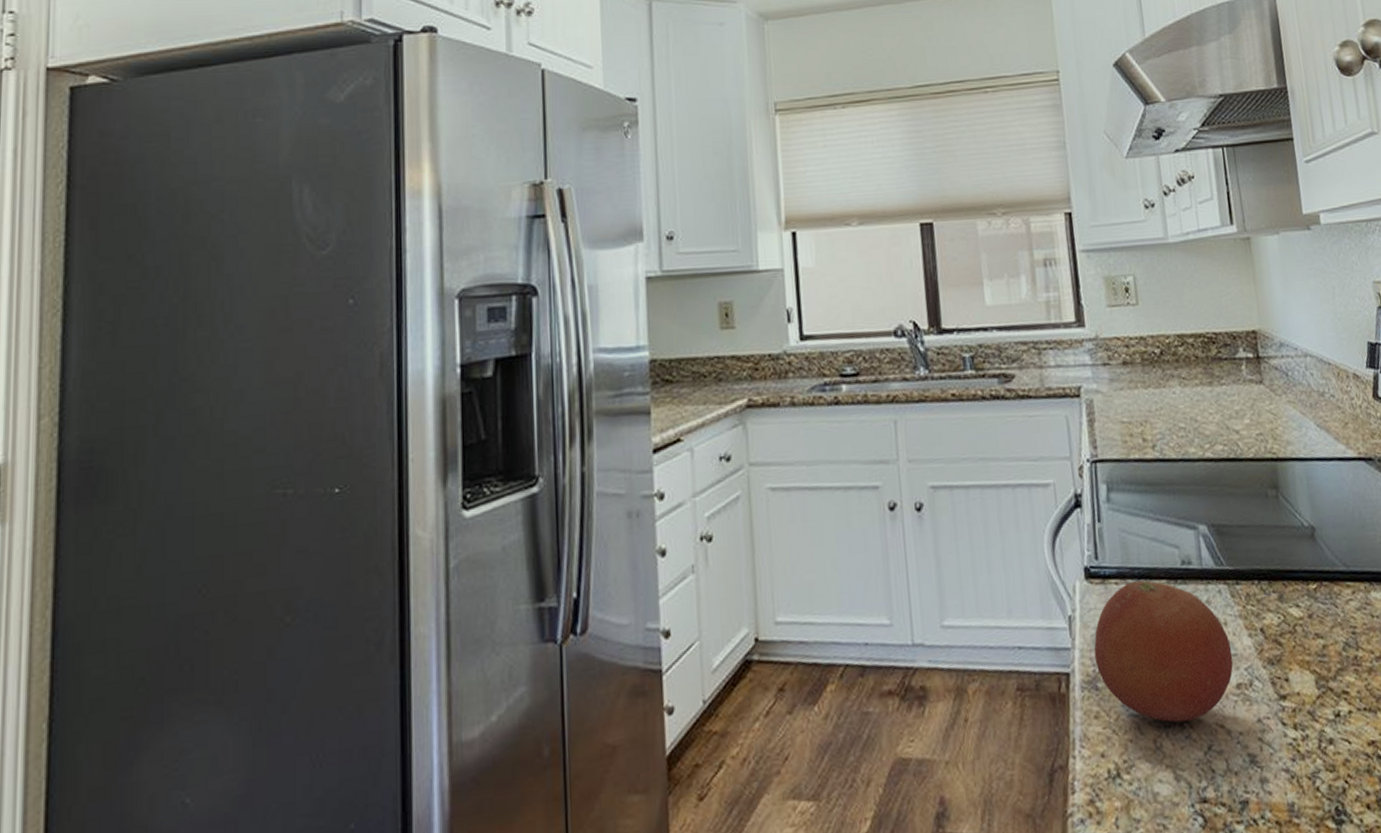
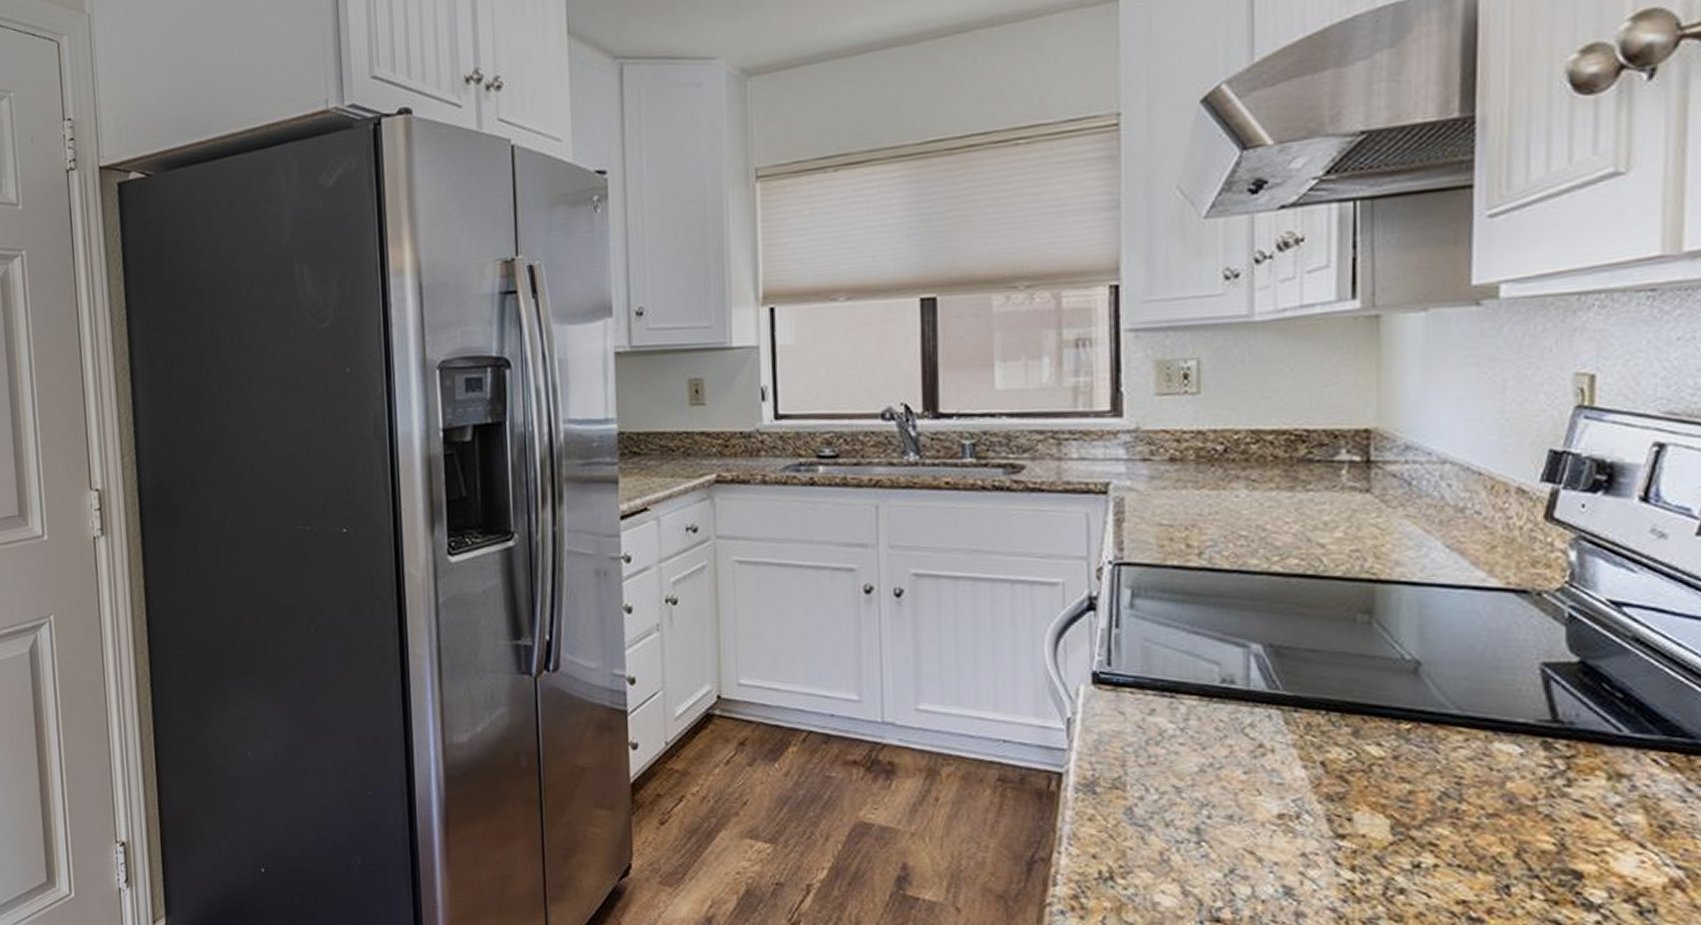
fruit: present [1094,580,1234,723] -> none [1095,694,1277,841]

